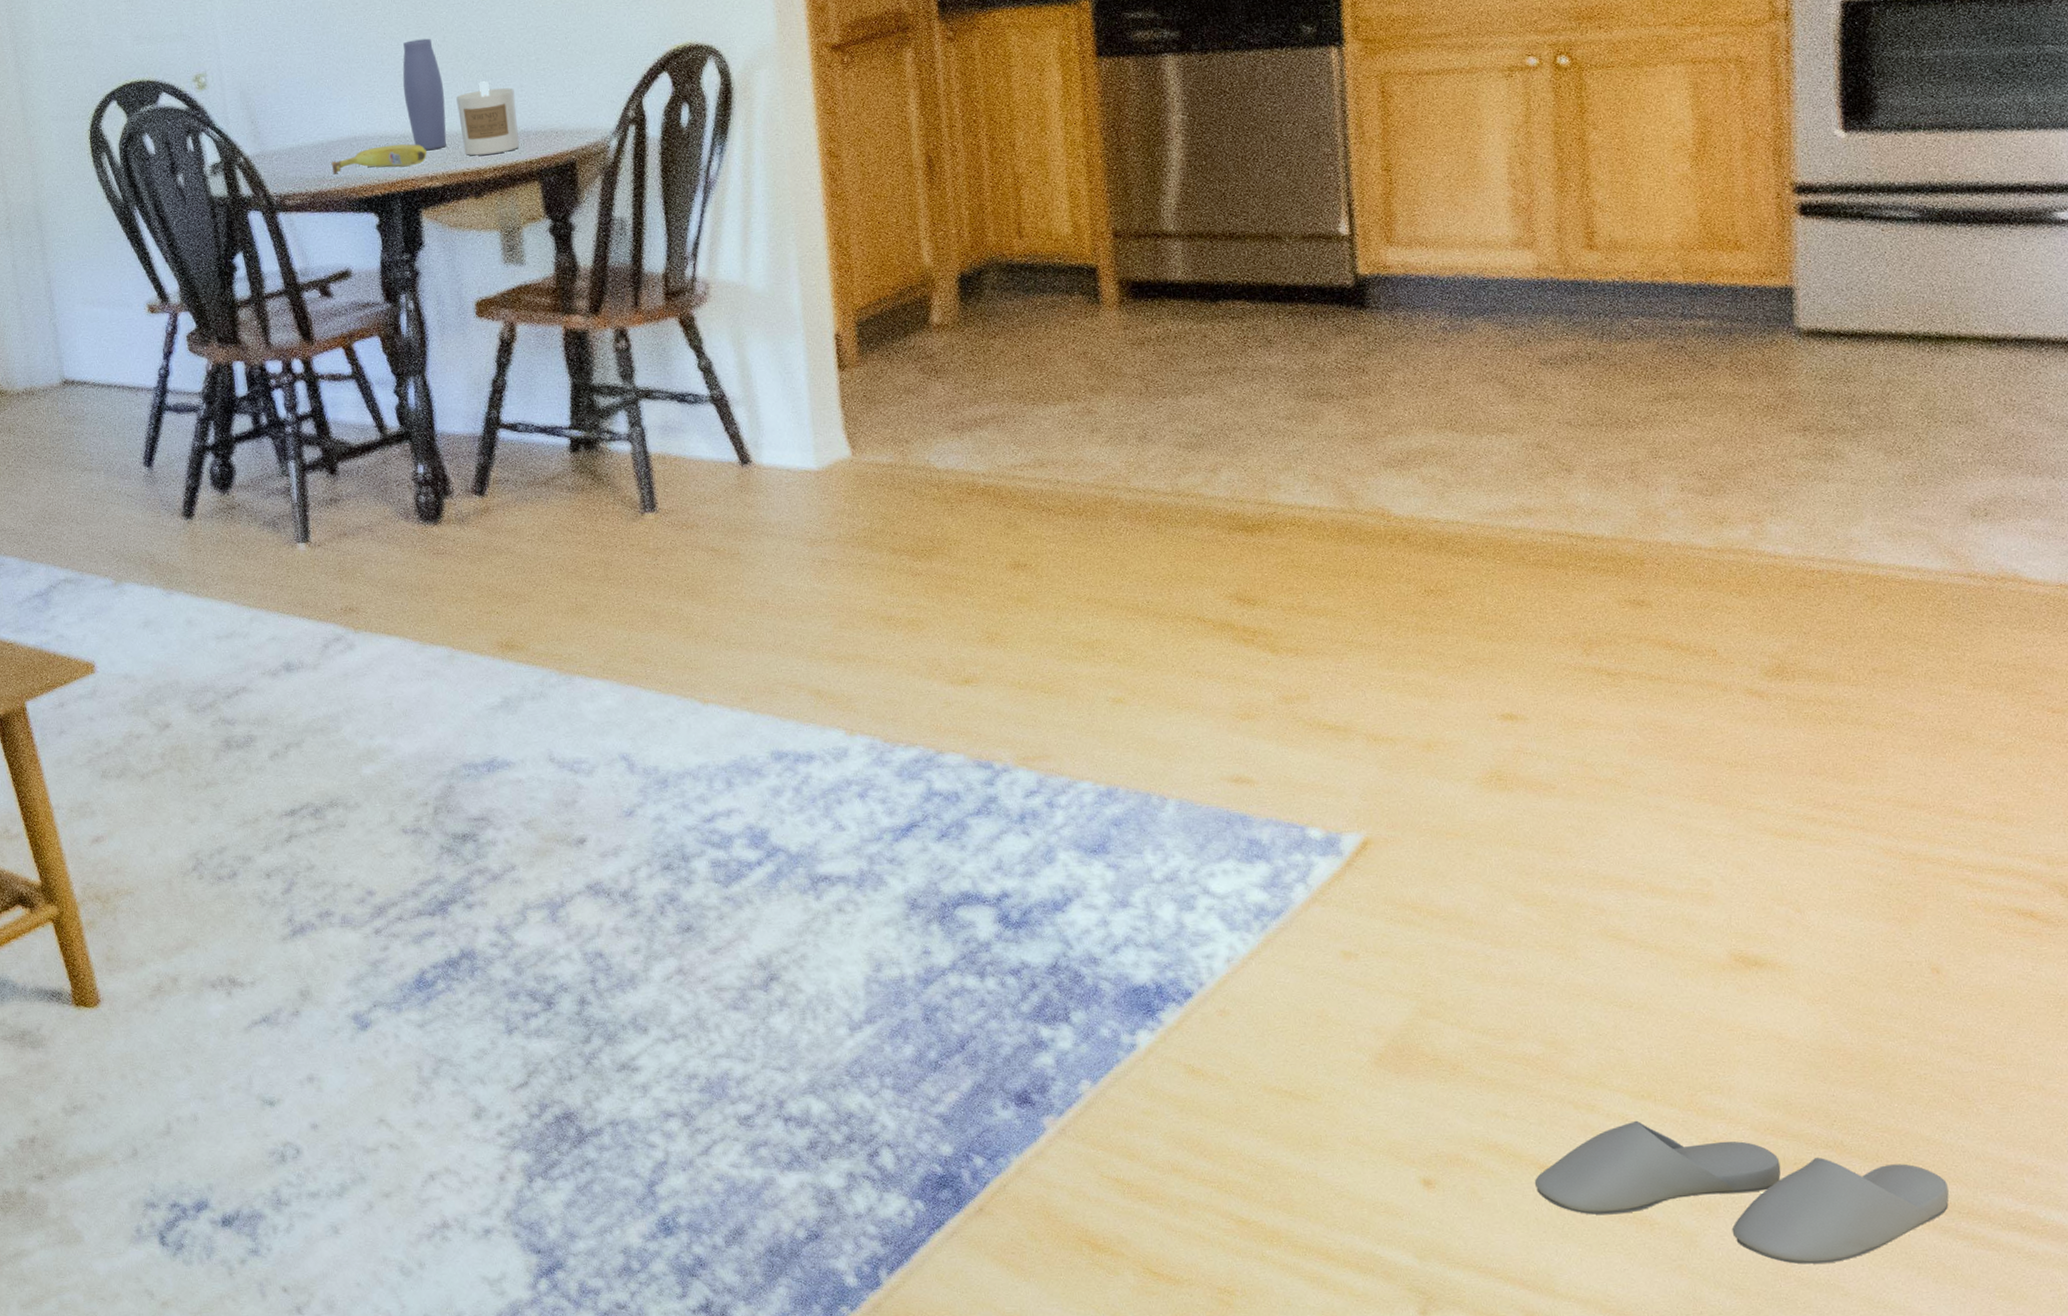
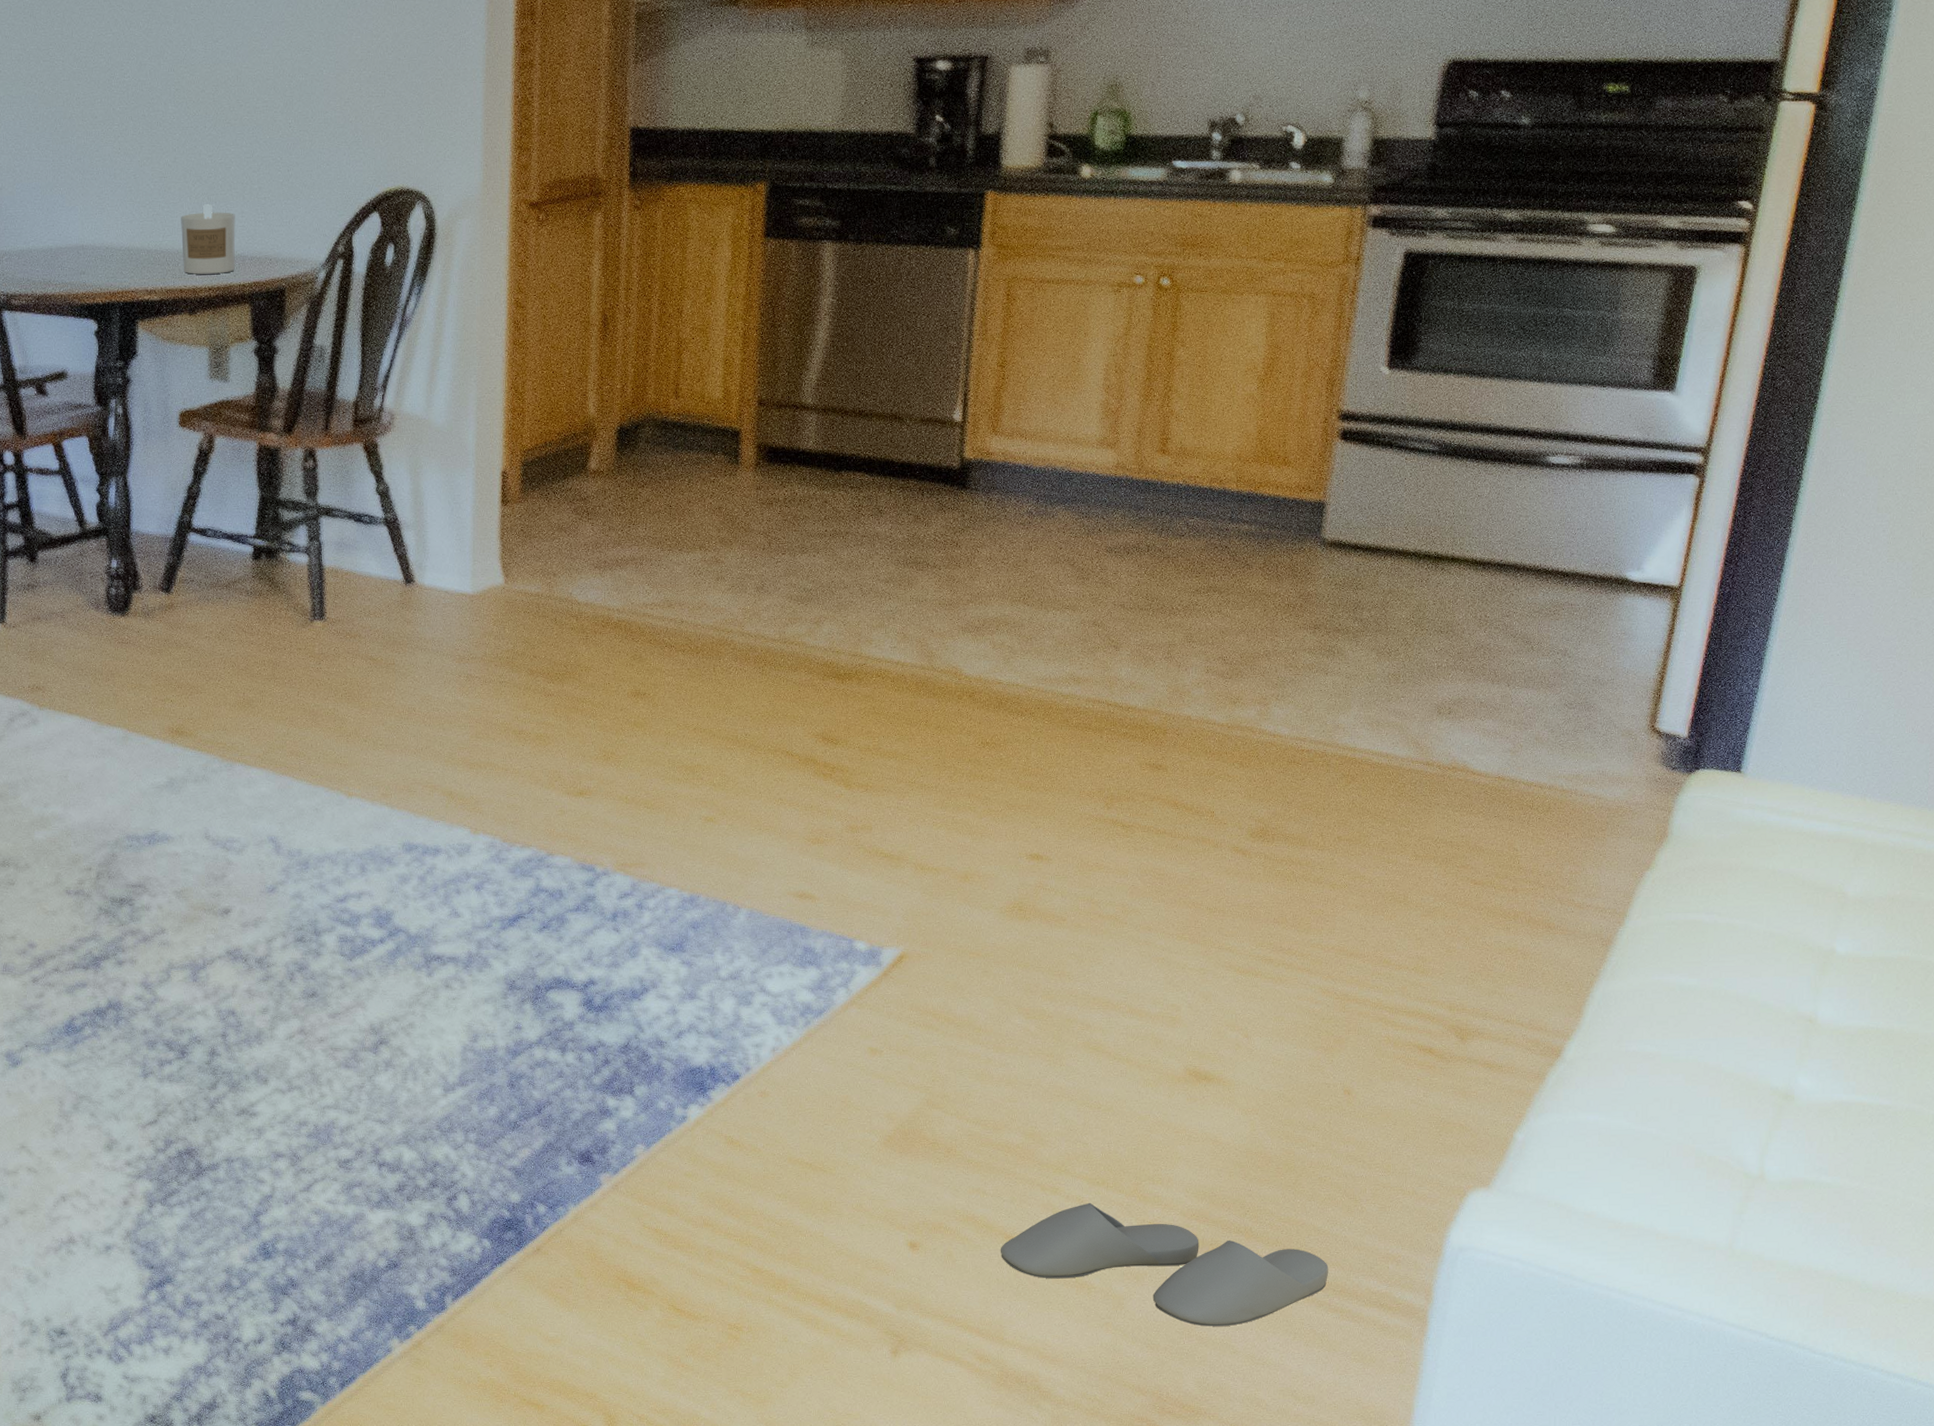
fruit: present [331,144,427,175] -> none [58,256,148,280]
vase: present [402,38,447,150] -> none [132,157,170,264]

